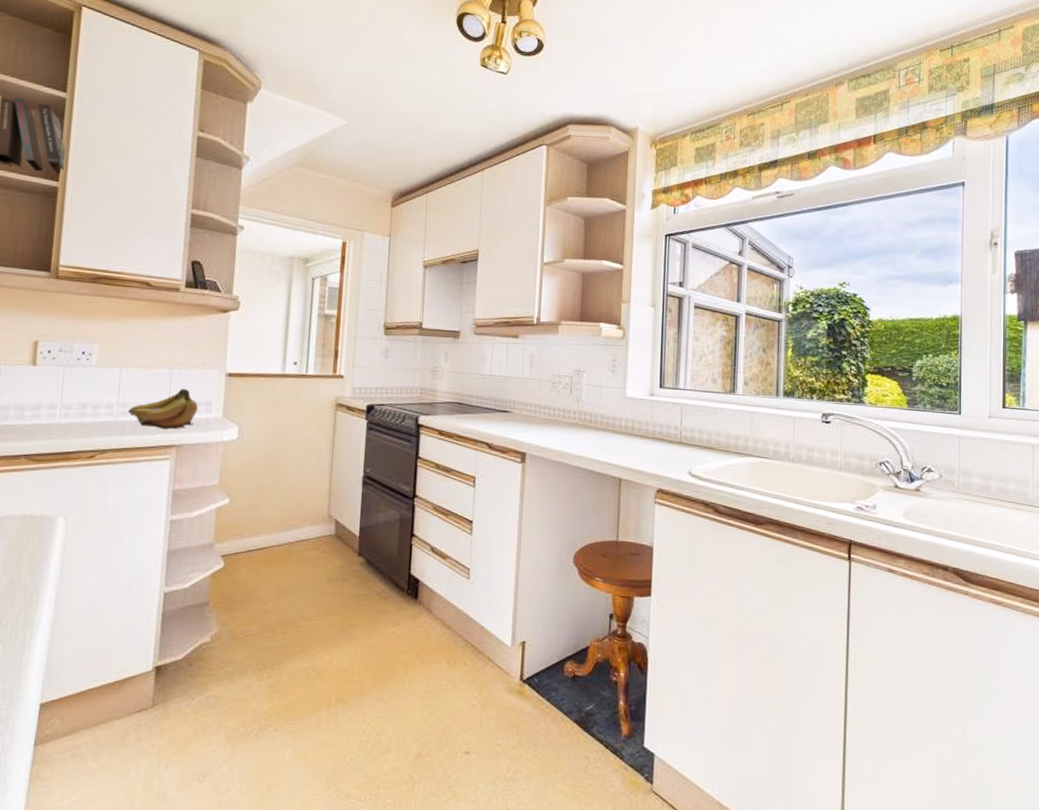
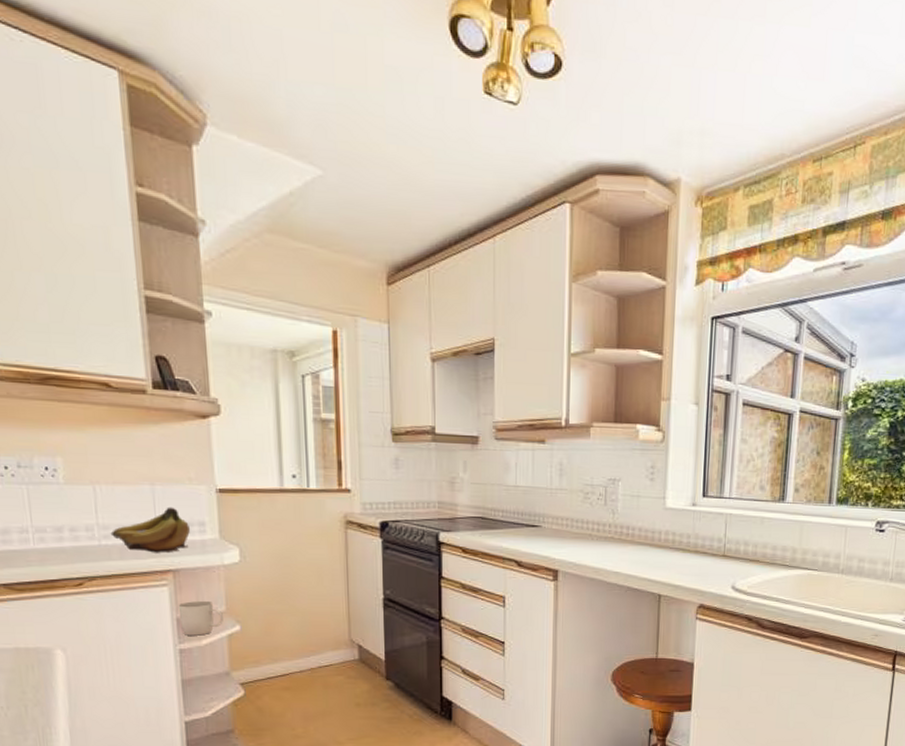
mug: none [175,474,215,508] -> present [178,600,223,636]

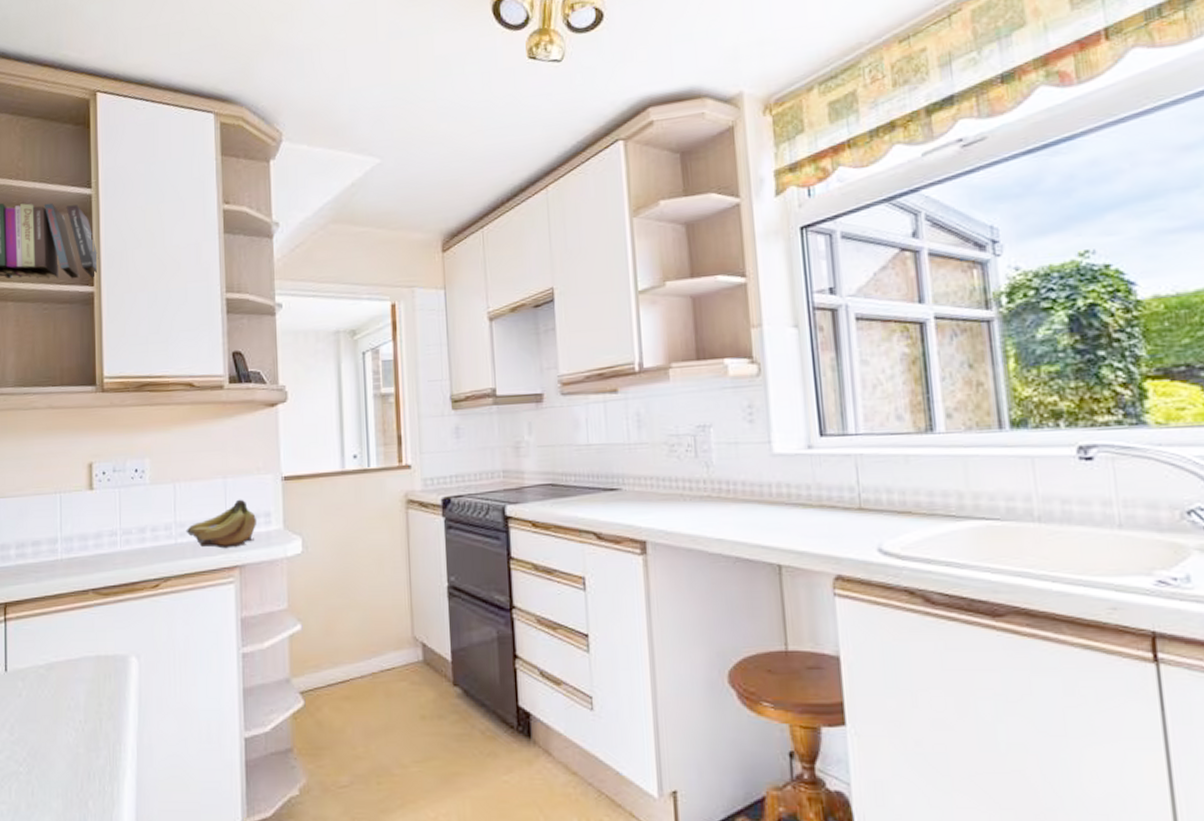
mug: present [178,600,223,636] -> none [243,597,285,637]

